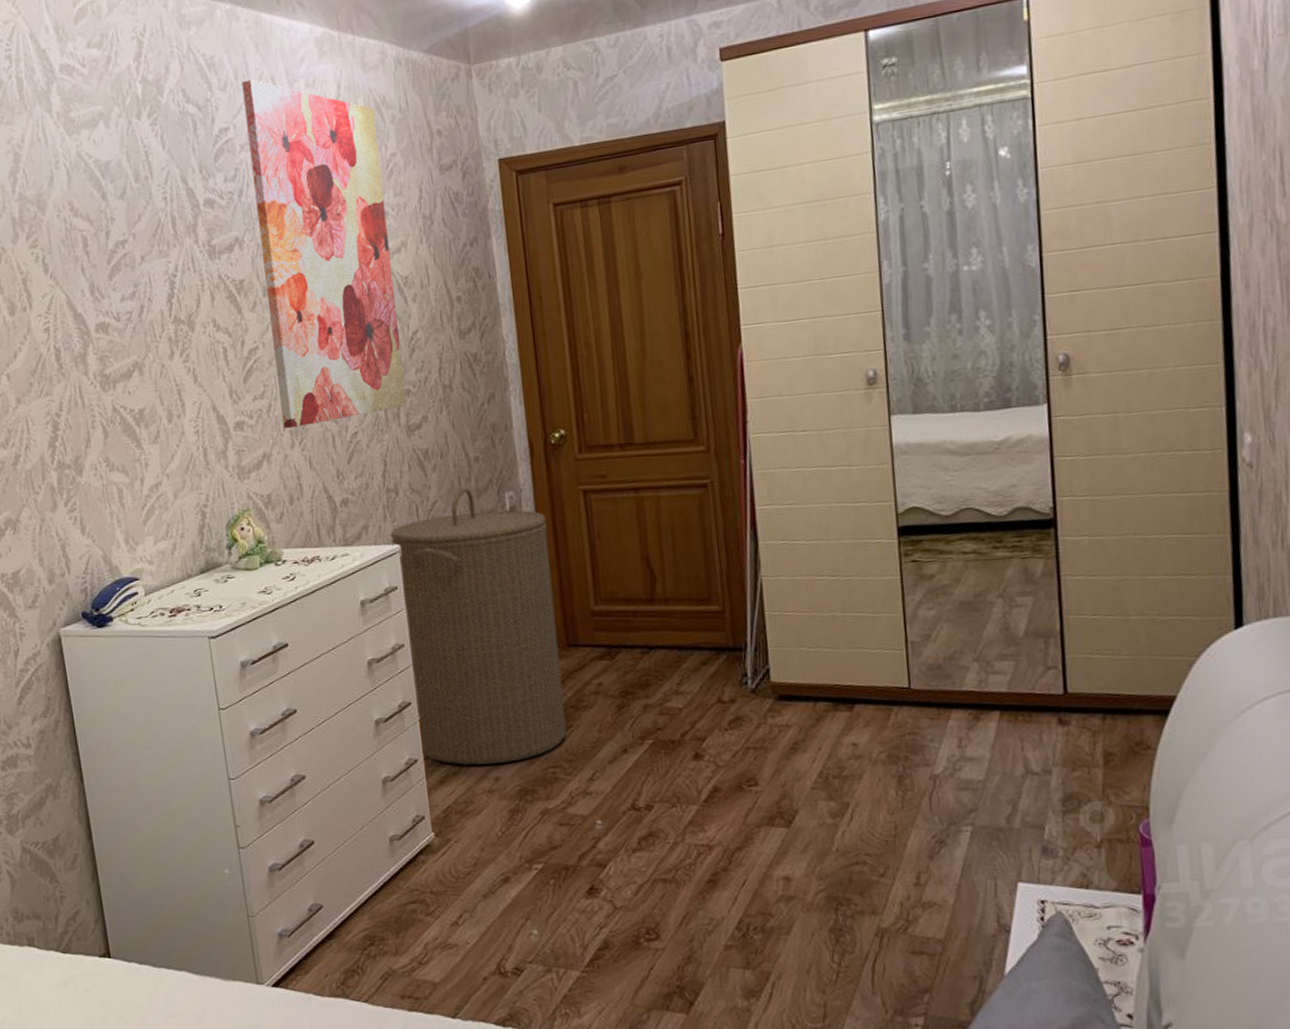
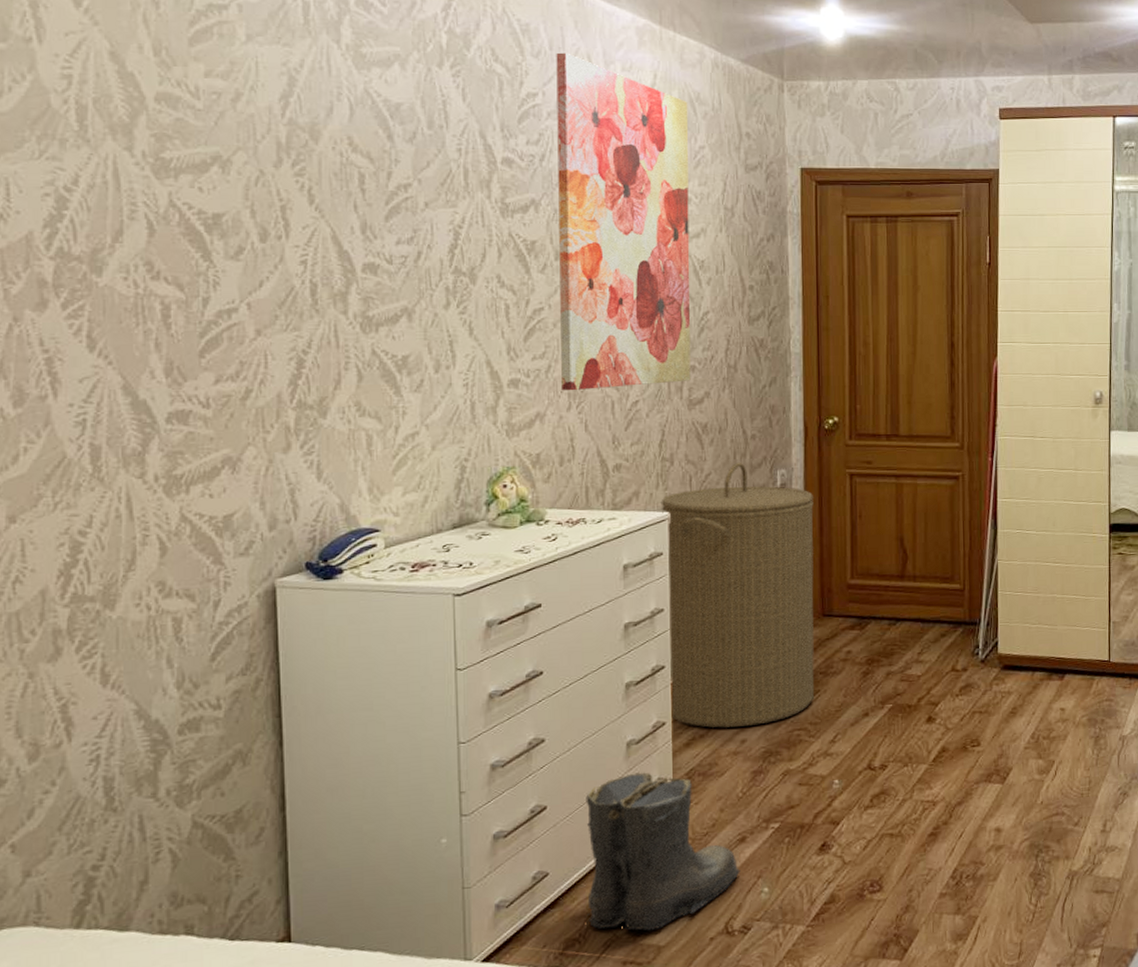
boots: none [349,809,508,967] -> present [585,772,741,931]

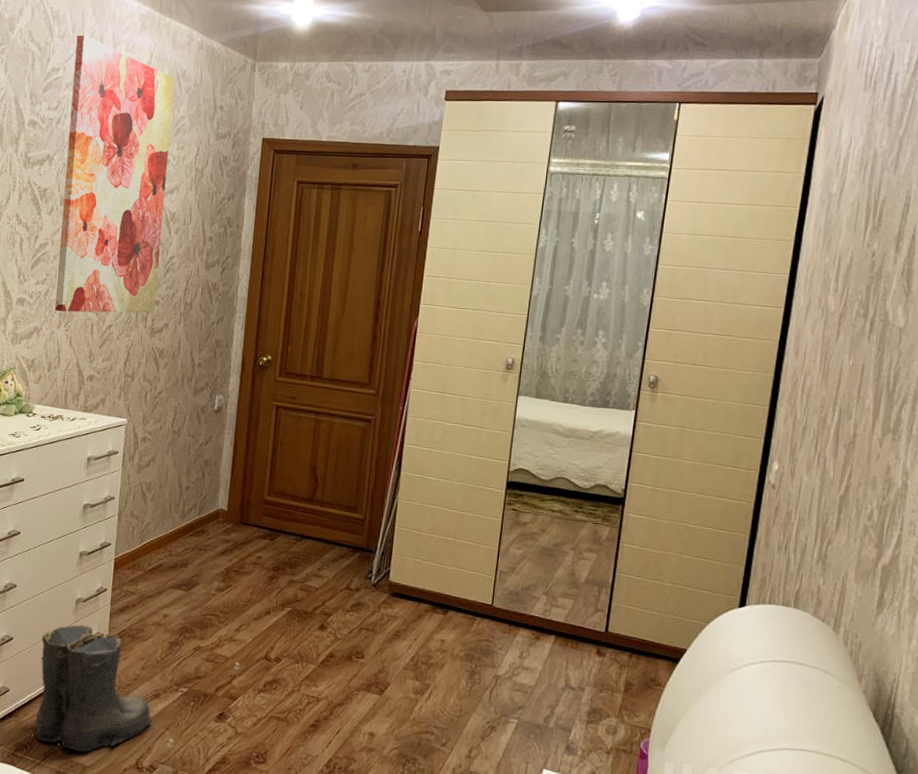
laundry hamper: present [661,462,815,728] -> none [112,384,244,605]

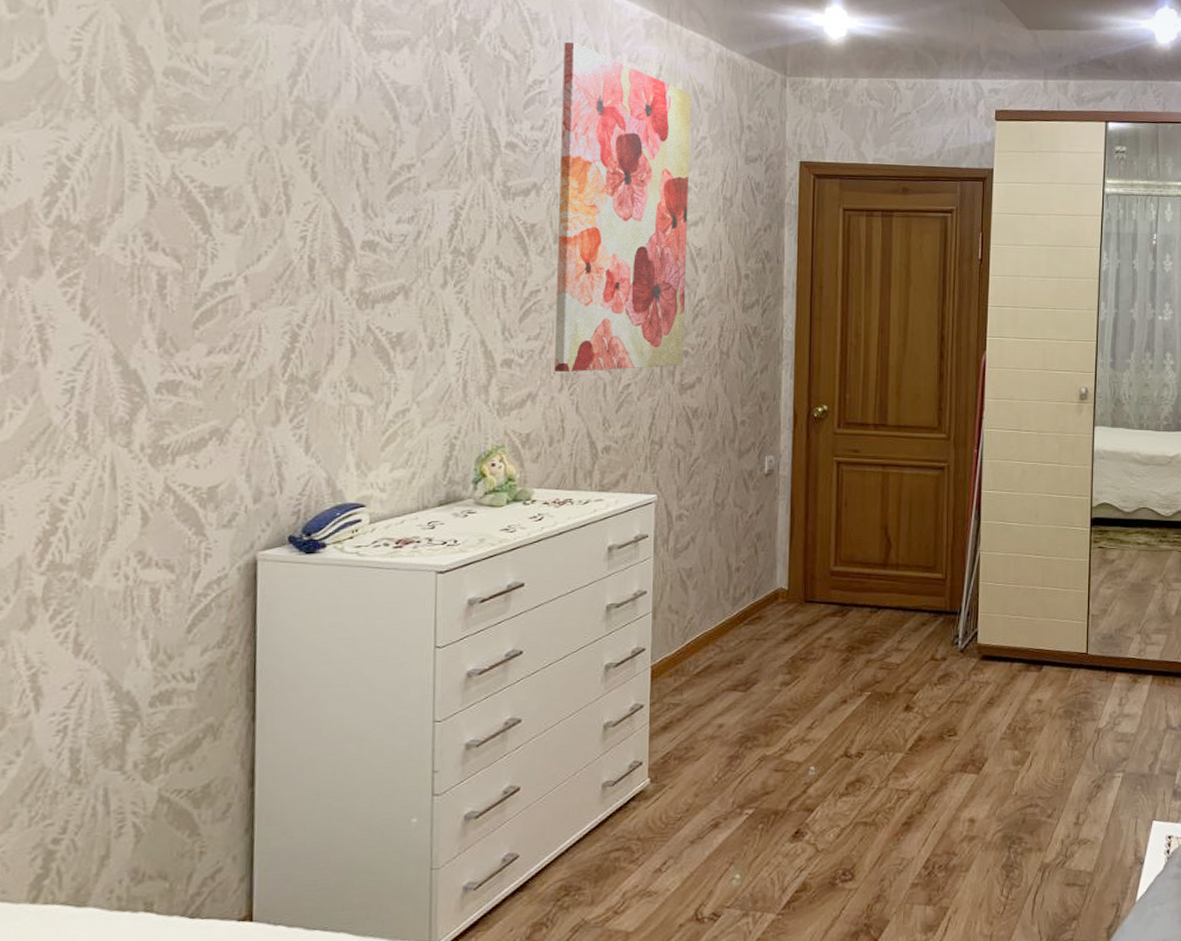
boots: present [32,624,153,752] -> none [553,755,713,917]

